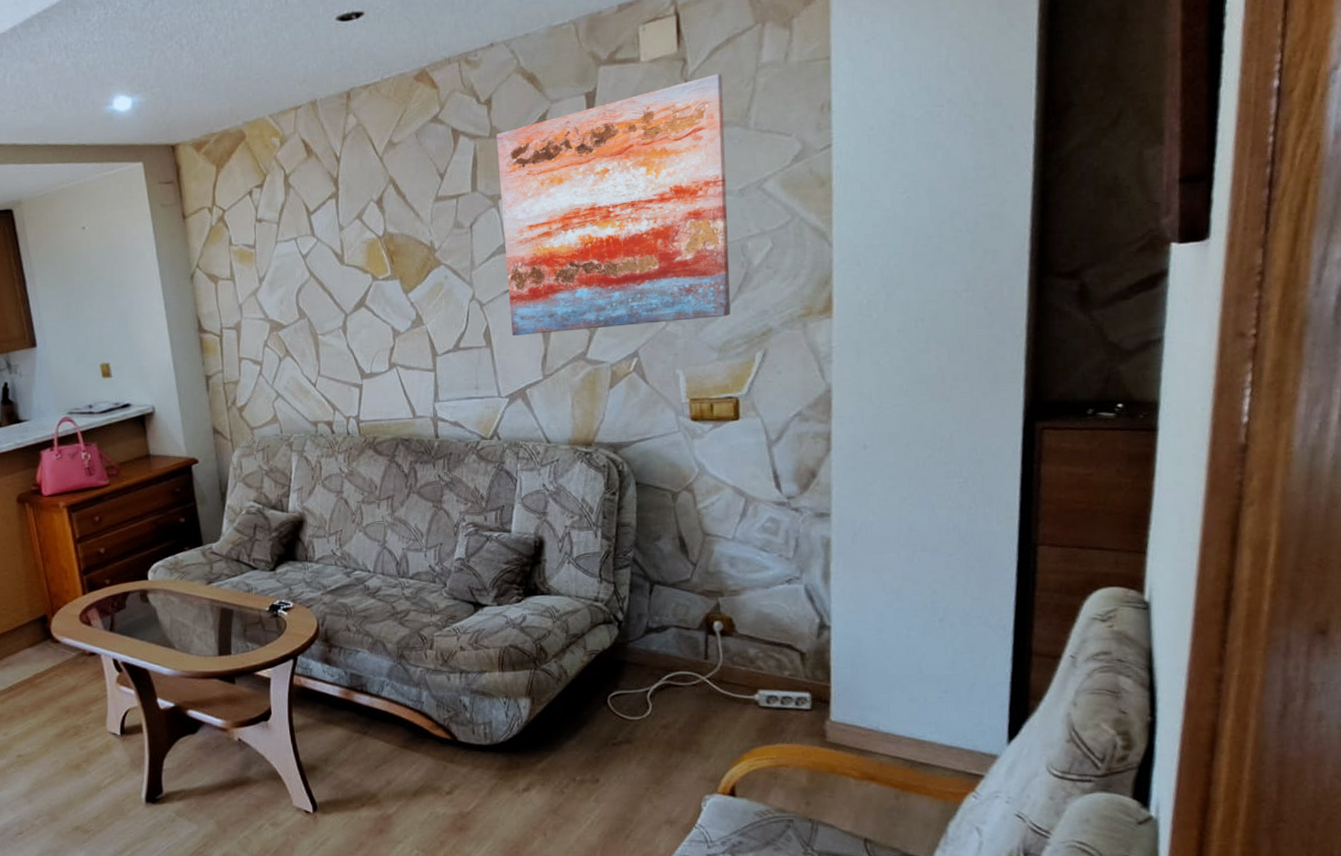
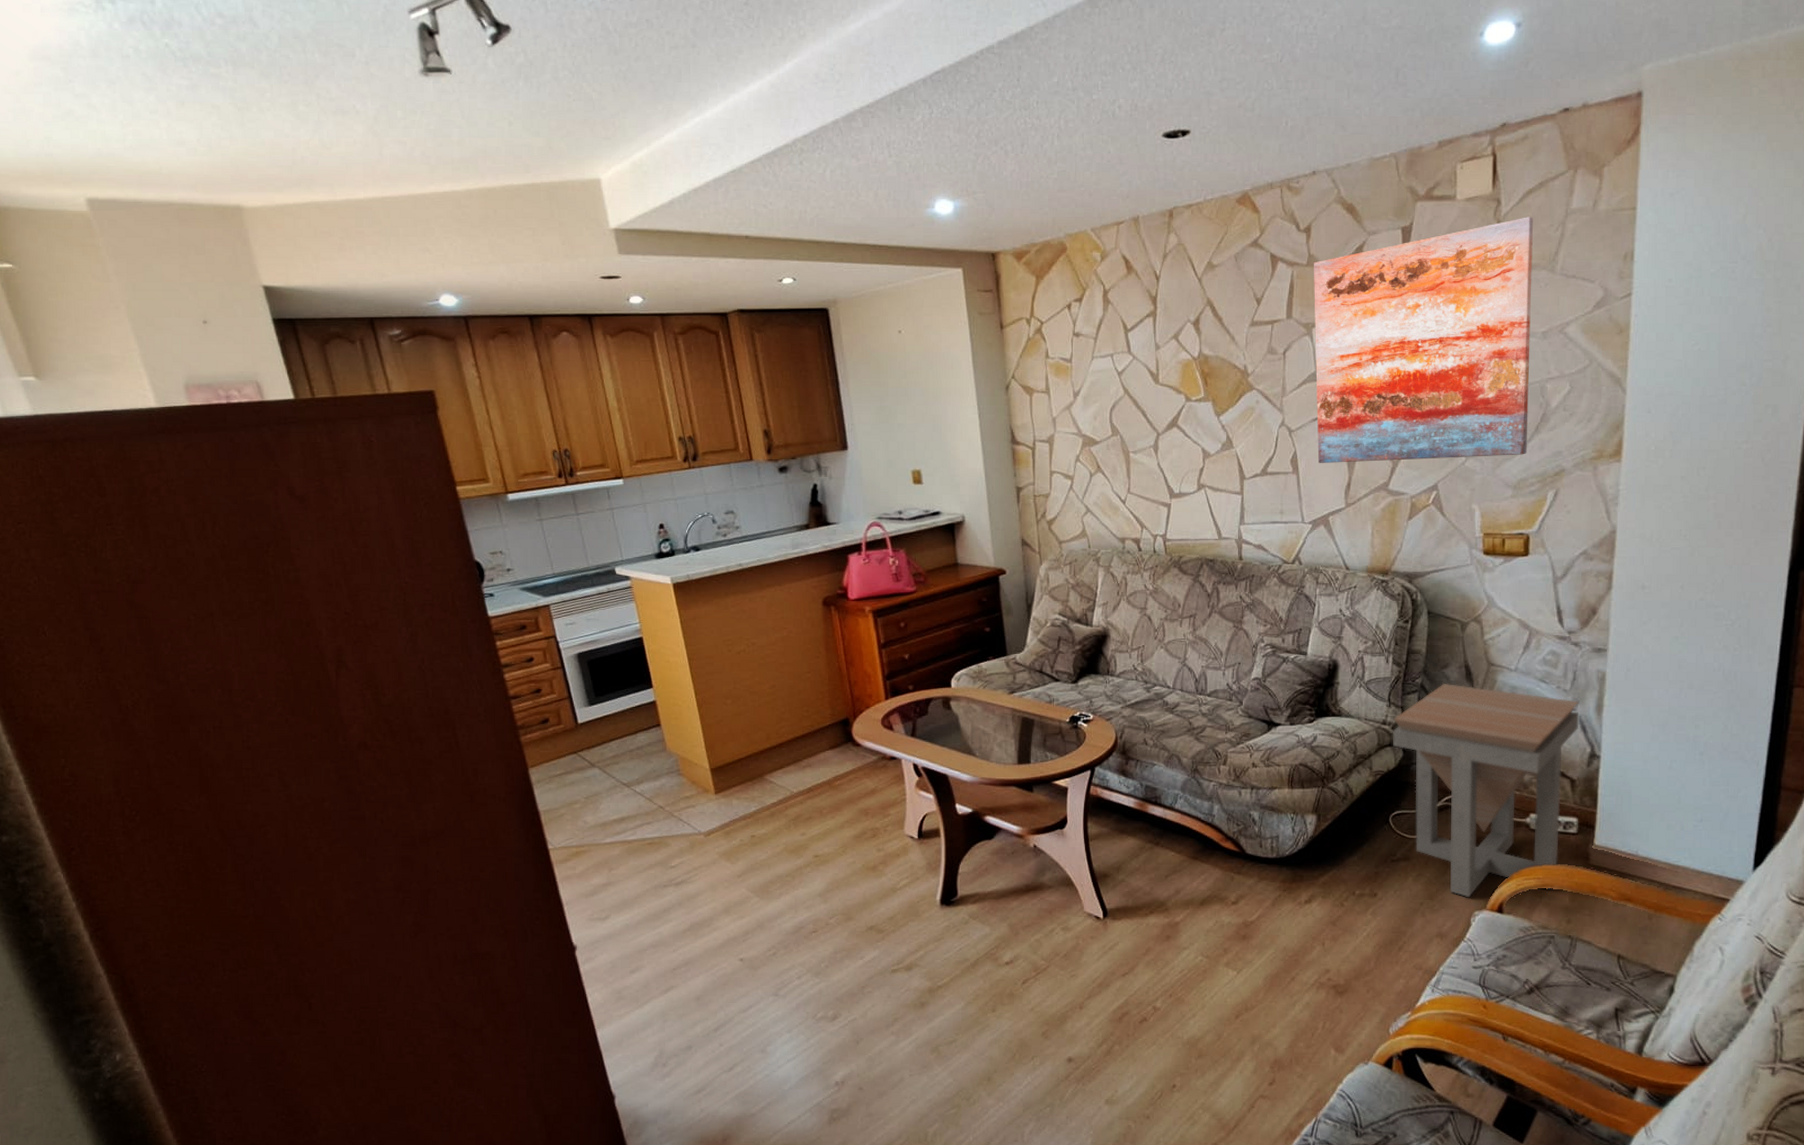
side table: none [606,555,806,781] -> present [1393,683,1579,898]

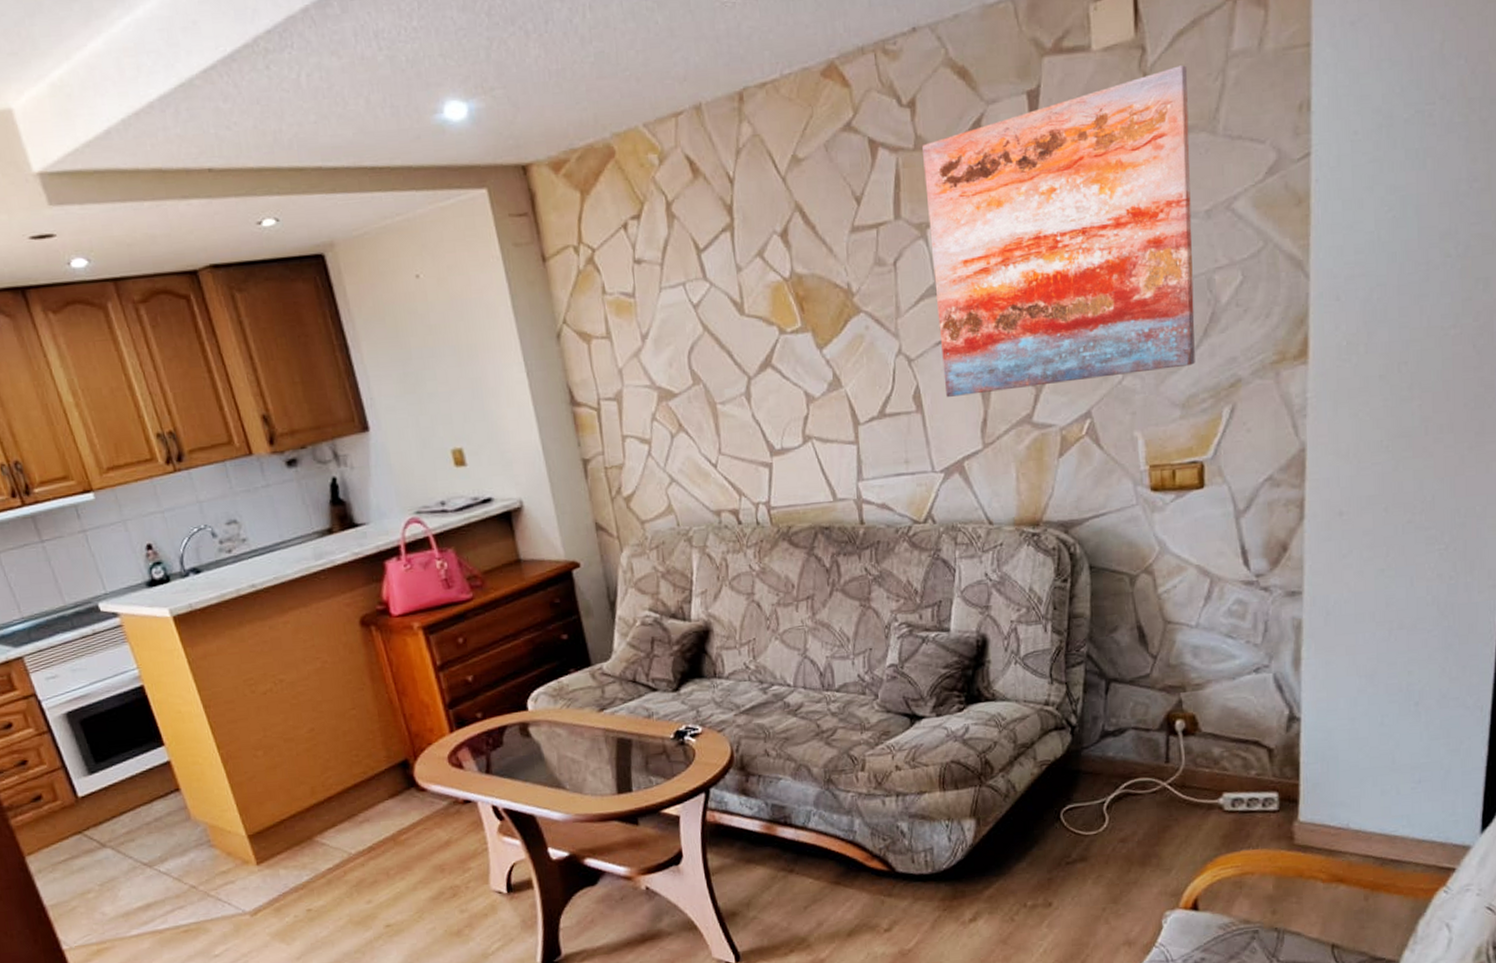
side table: present [1393,683,1579,898] -> none [1057,649,1275,897]

